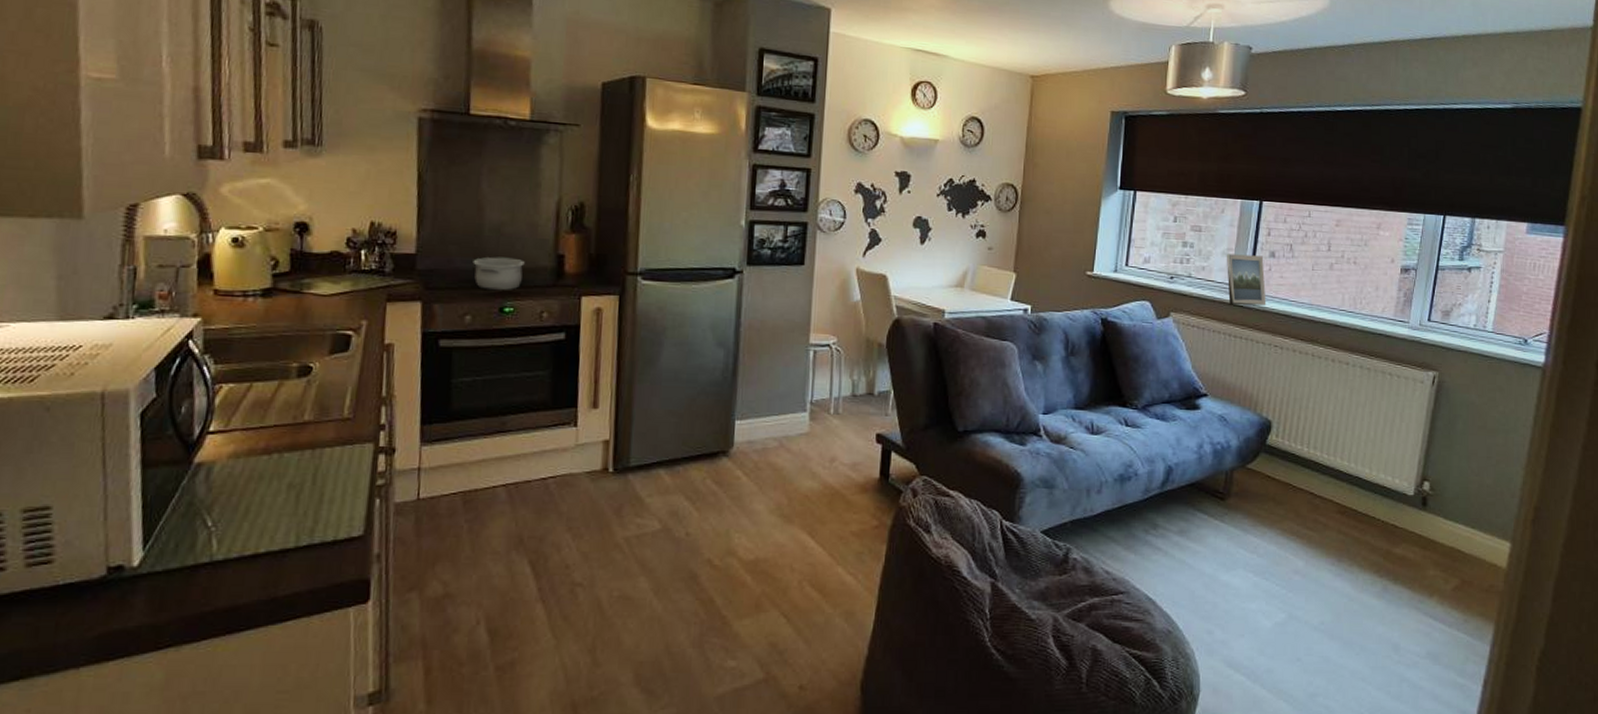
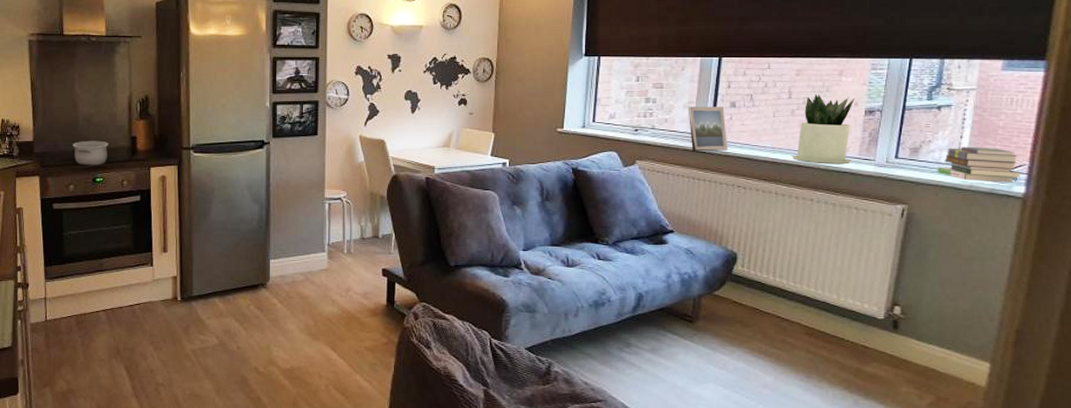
planter: none [1329,247,1391,326] -> present [792,94,855,165]
books: none [1466,311,1541,351] -> present [937,147,1021,183]

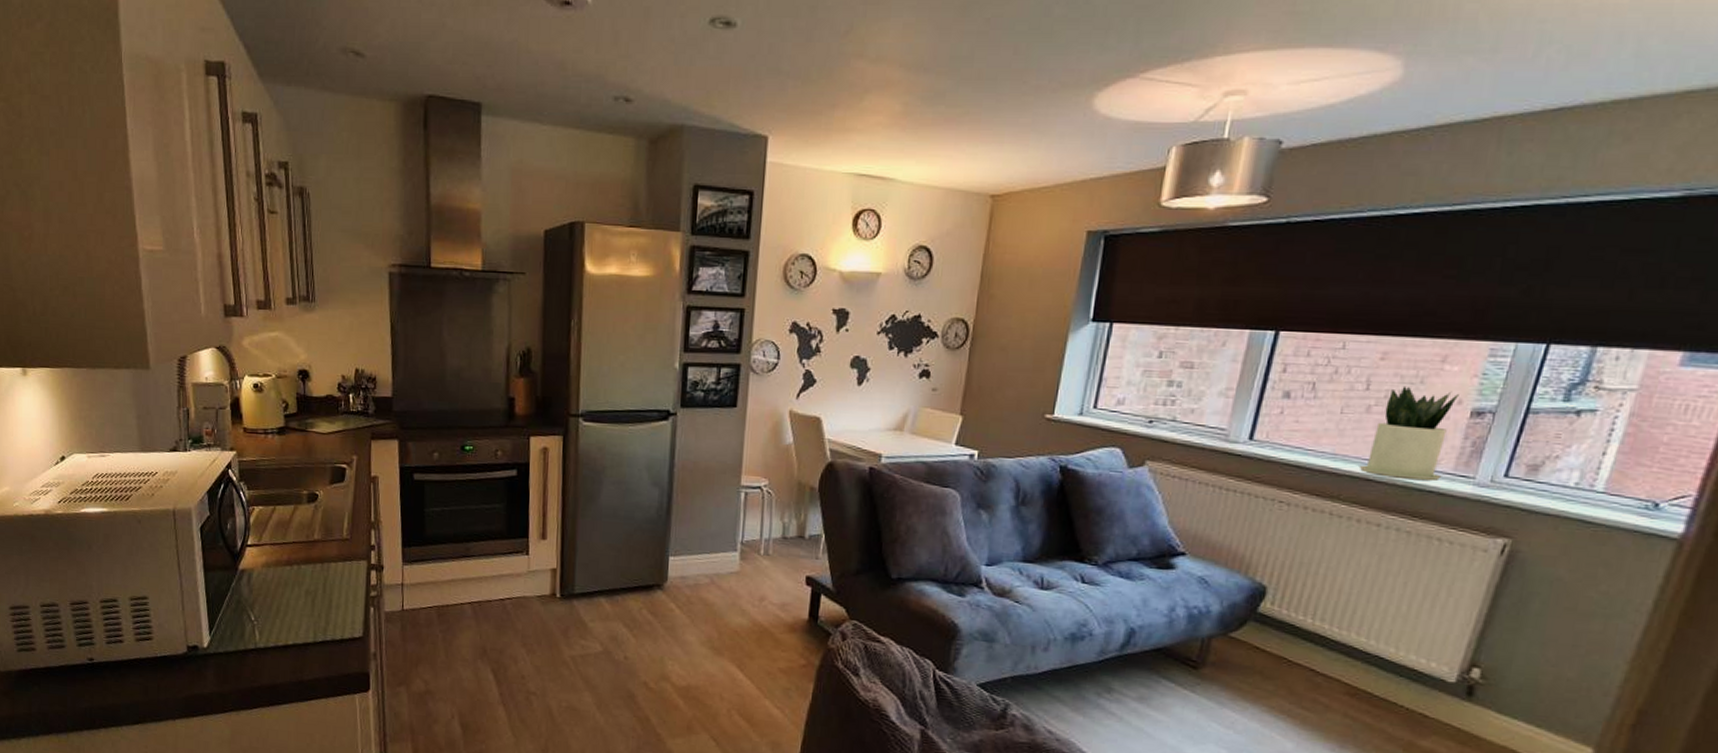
cooking pot: present [72,140,108,166] -> none [438,399,481,431]
picture frame: present [687,106,728,152] -> none [1222,394,1274,455]
books: present [937,147,1021,183] -> none [1561,466,1683,519]

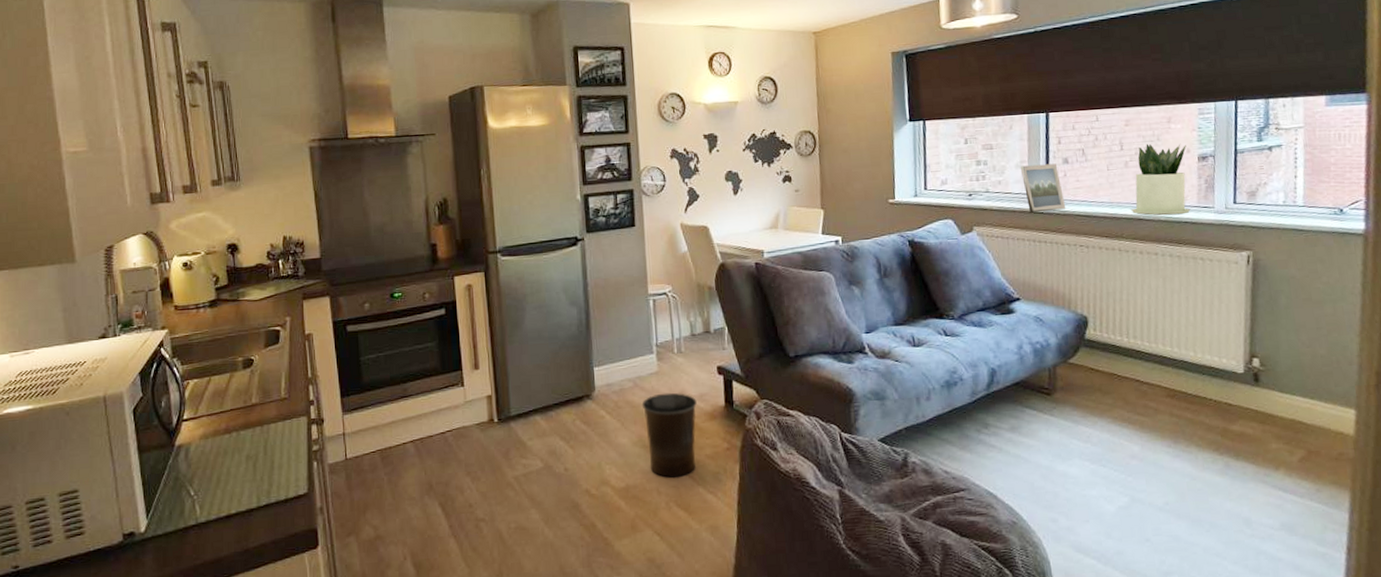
waste bin: none [716,595,777,687] -> present [641,392,697,479]
picture frame: none [1222,394,1274,455] -> present [1020,163,1066,213]

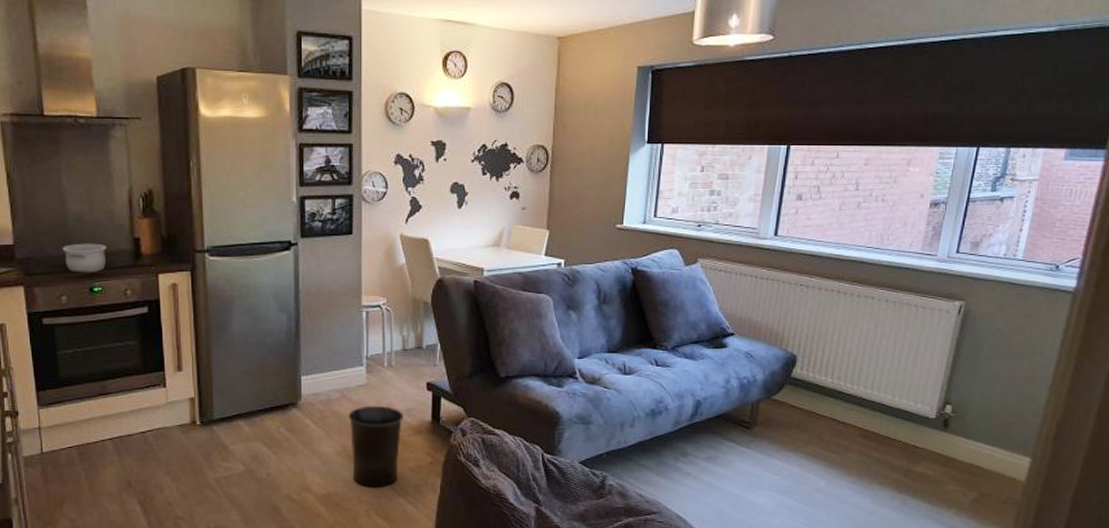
cooking pot: none [365,251,406,281] -> present [62,243,107,273]
picture frame: present [1020,163,1066,213] -> none [753,199,793,248]
planter: present [1131,143,1191,216] -> none [855,185,921,260]

